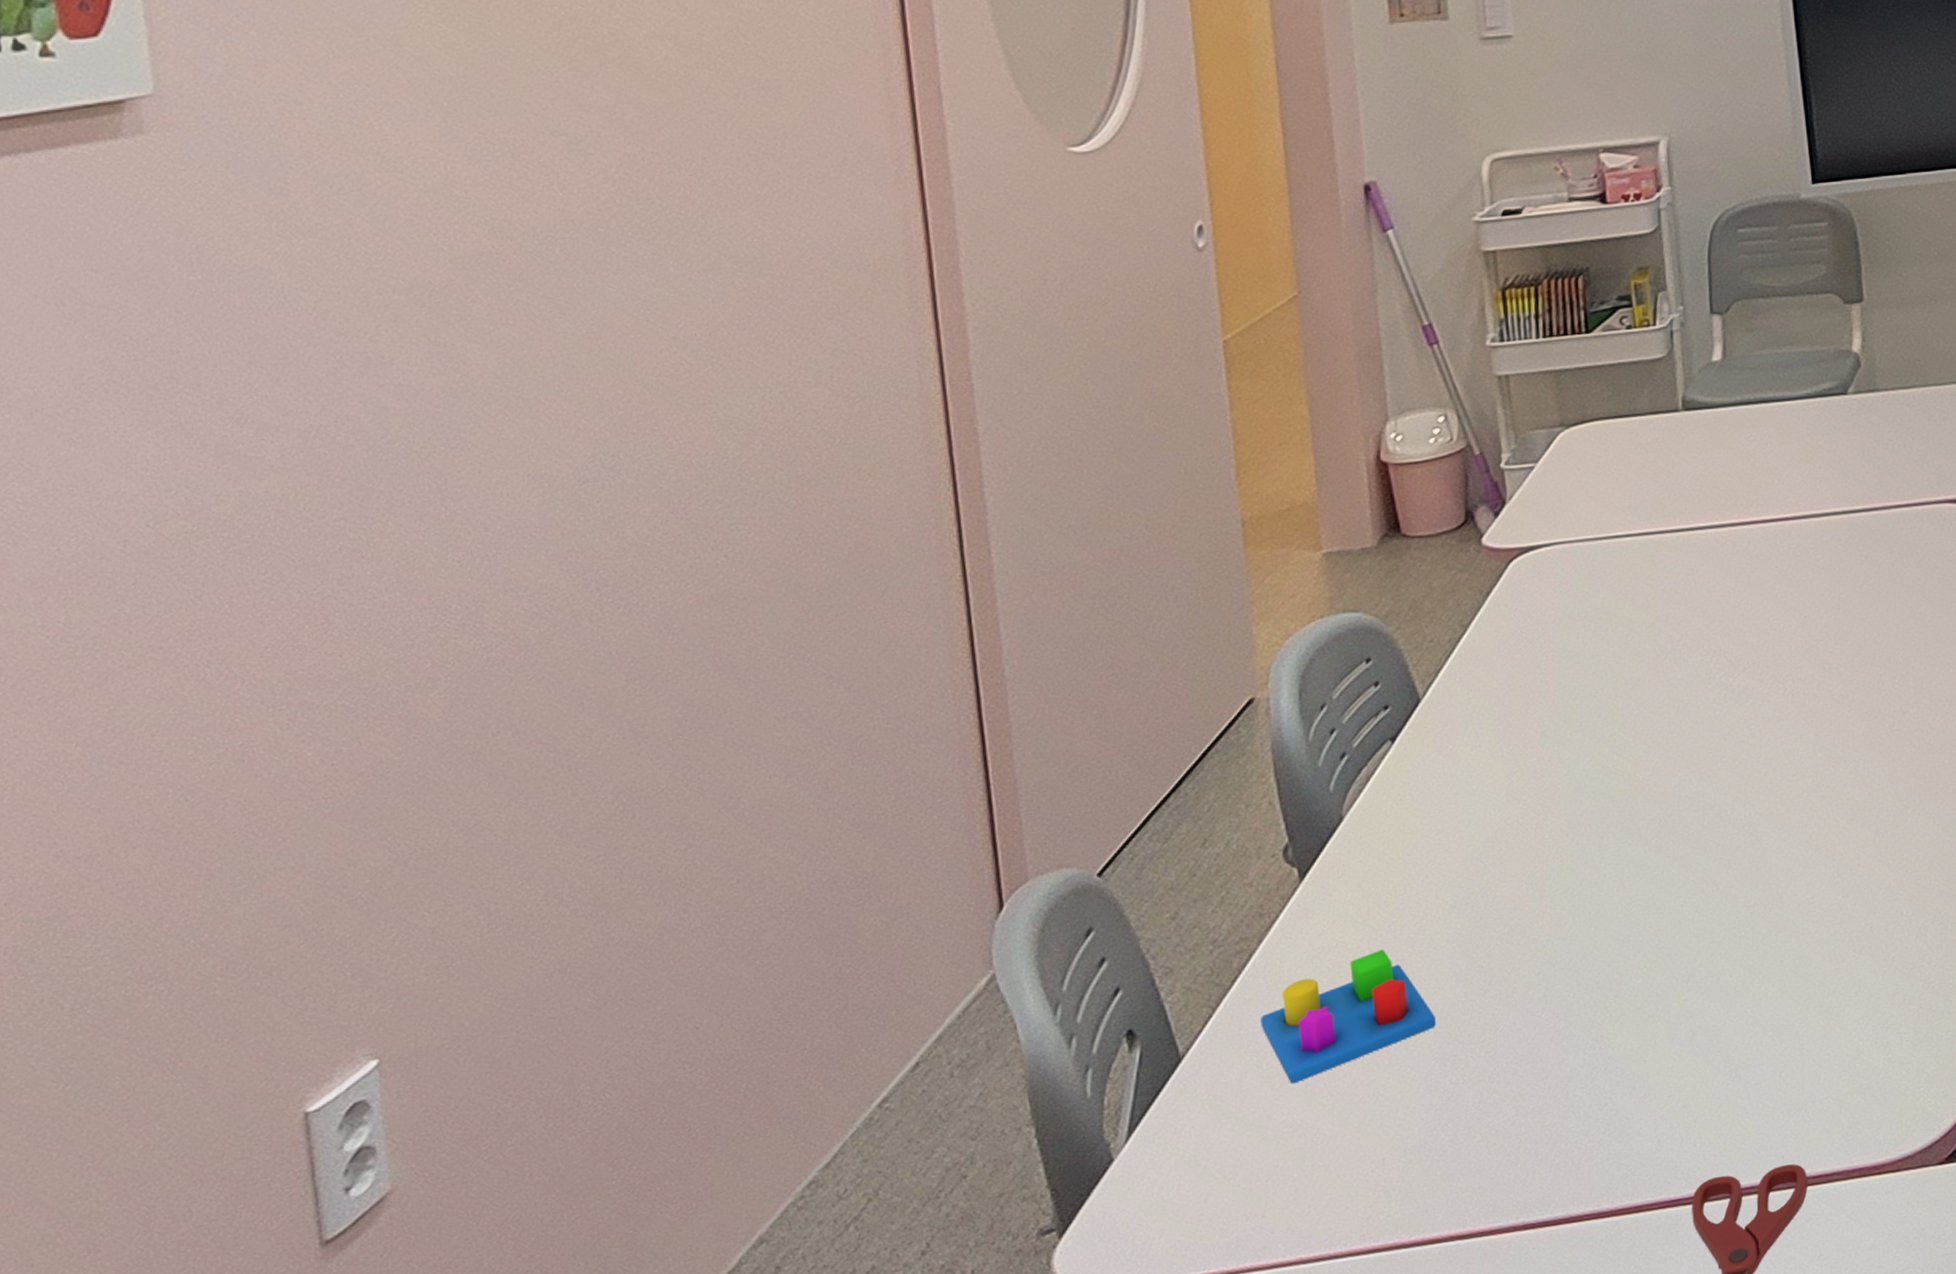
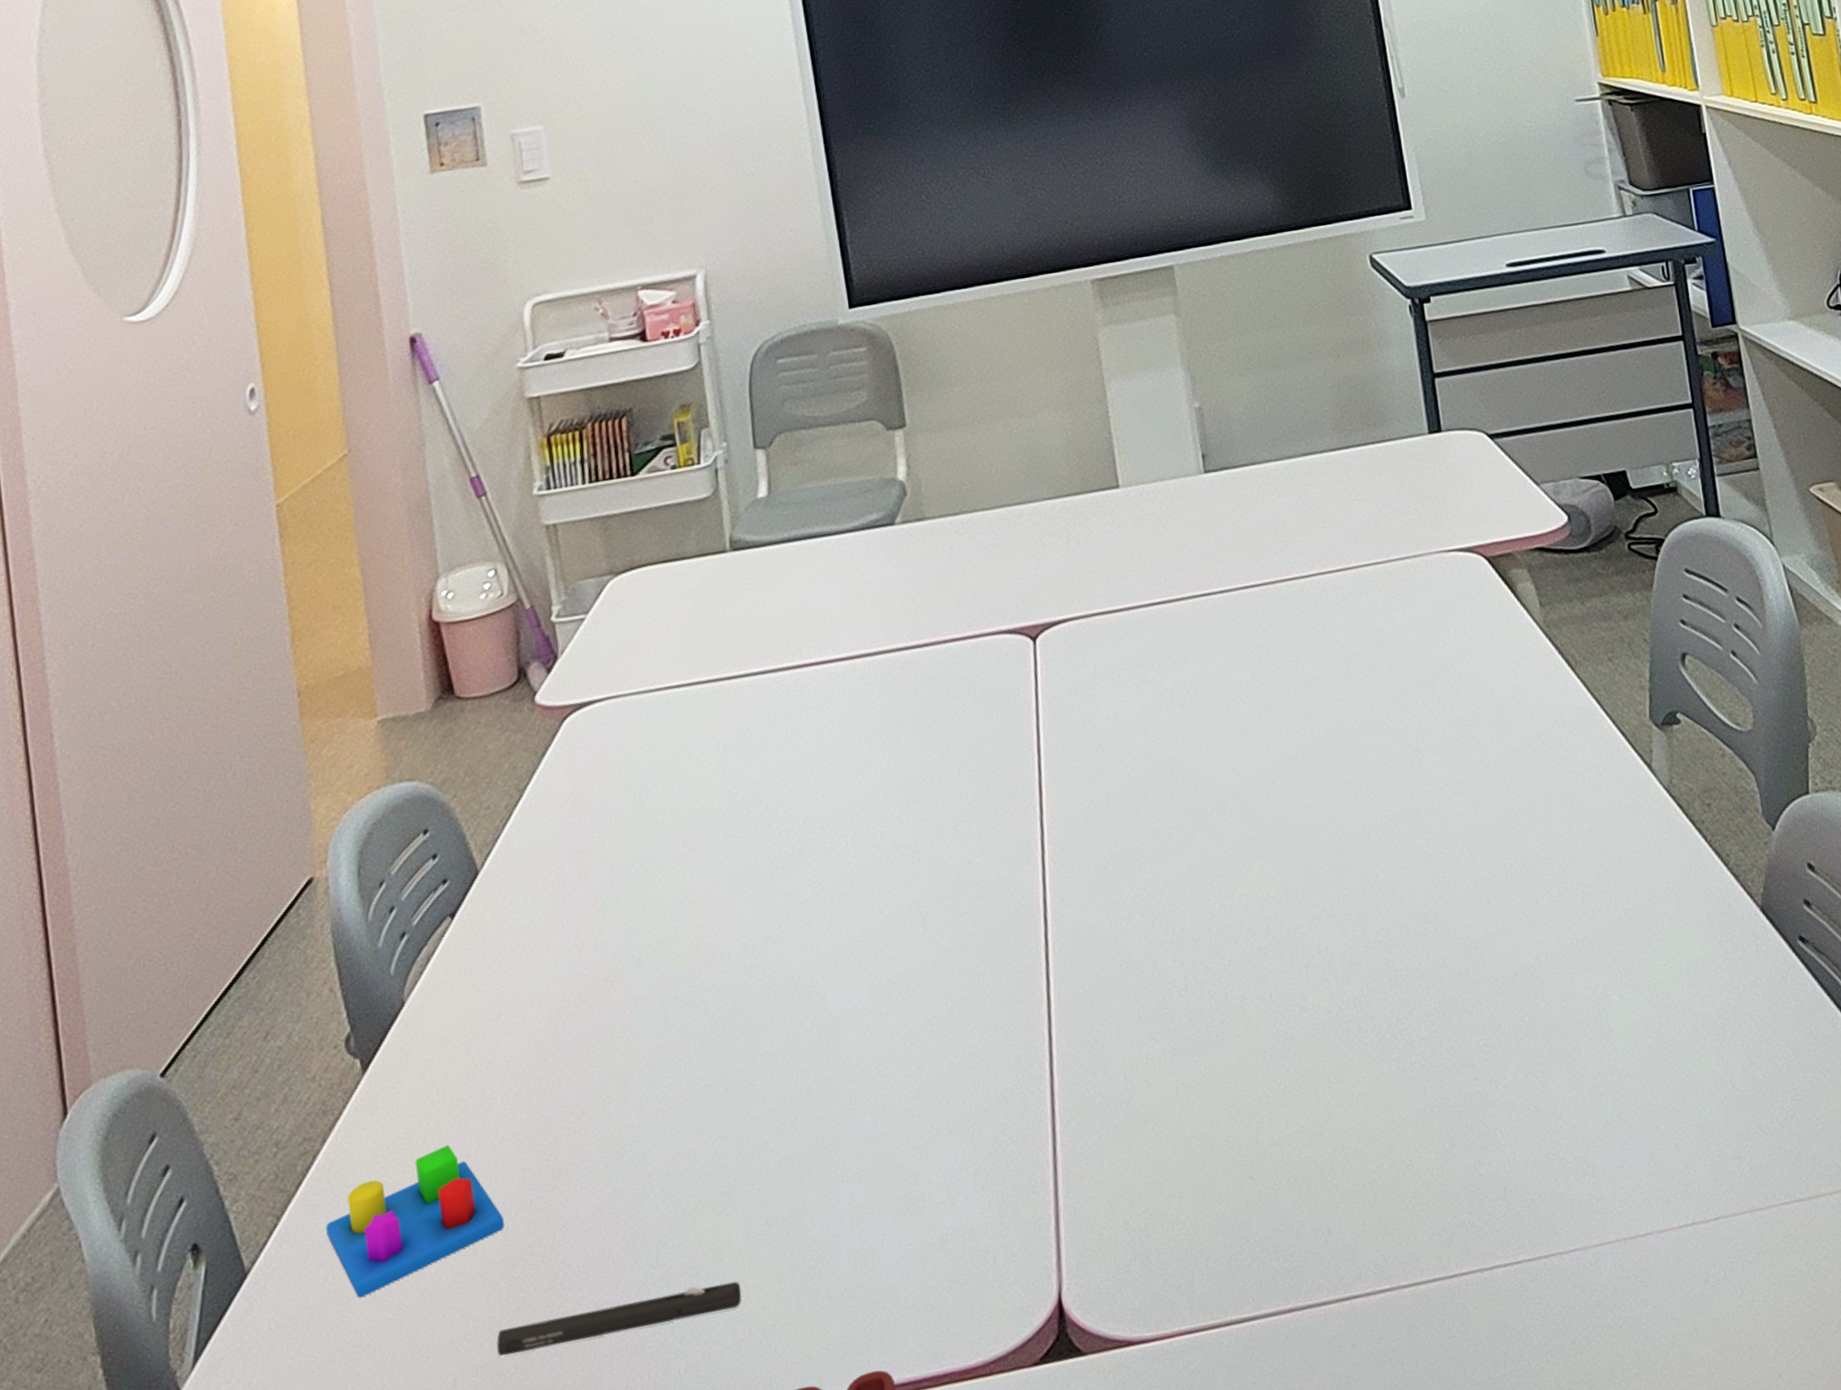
marker: none [1425,1081,1664,1140] -> present [496,1281,742,1356]

